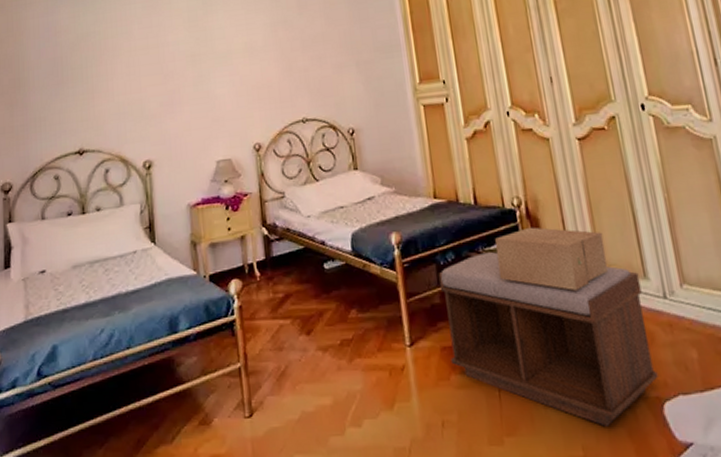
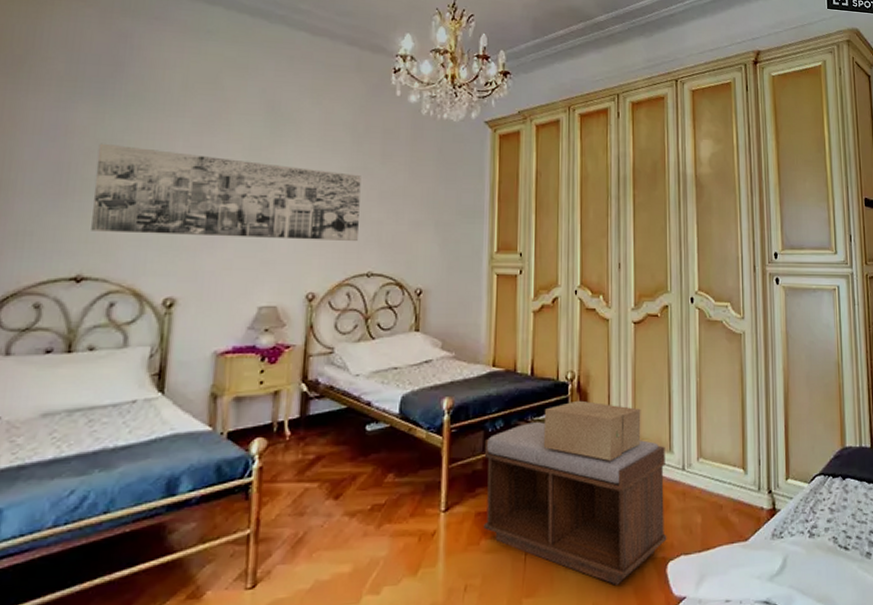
wall art: none [79,28,290,111] -> present [91,143,361,242]

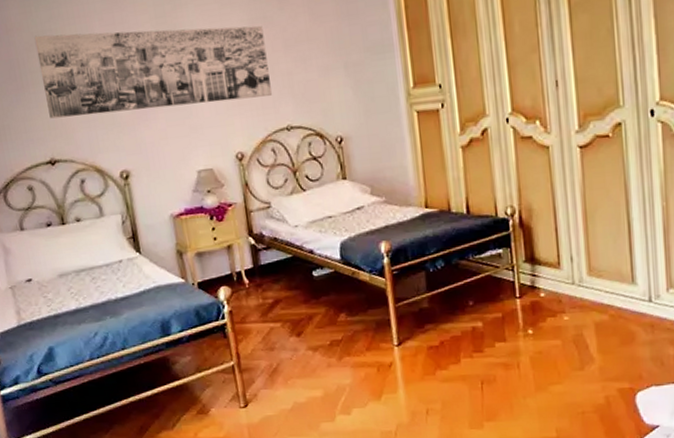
bench: present [483,422,667,585] -> none [427,259,634,413]
decorative box: present [543,400,641,461] -> none [486,235,598,295]

